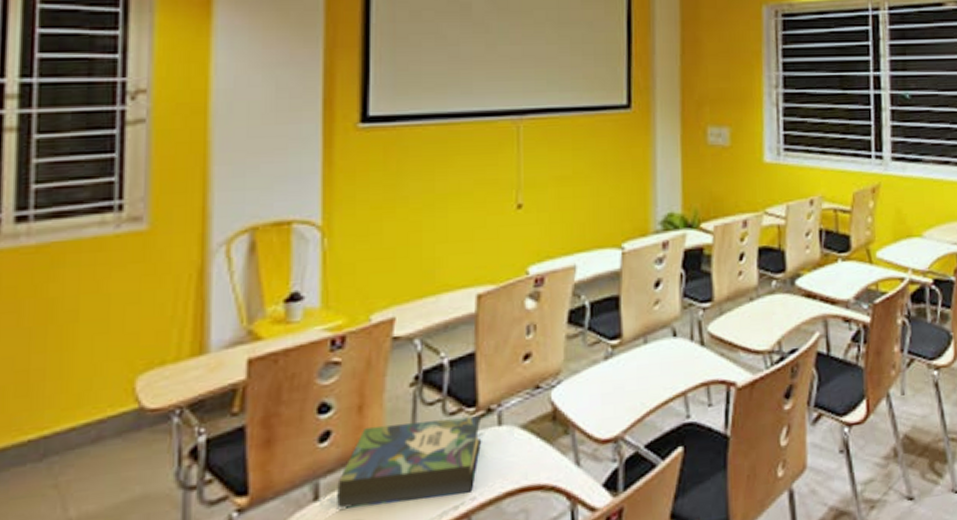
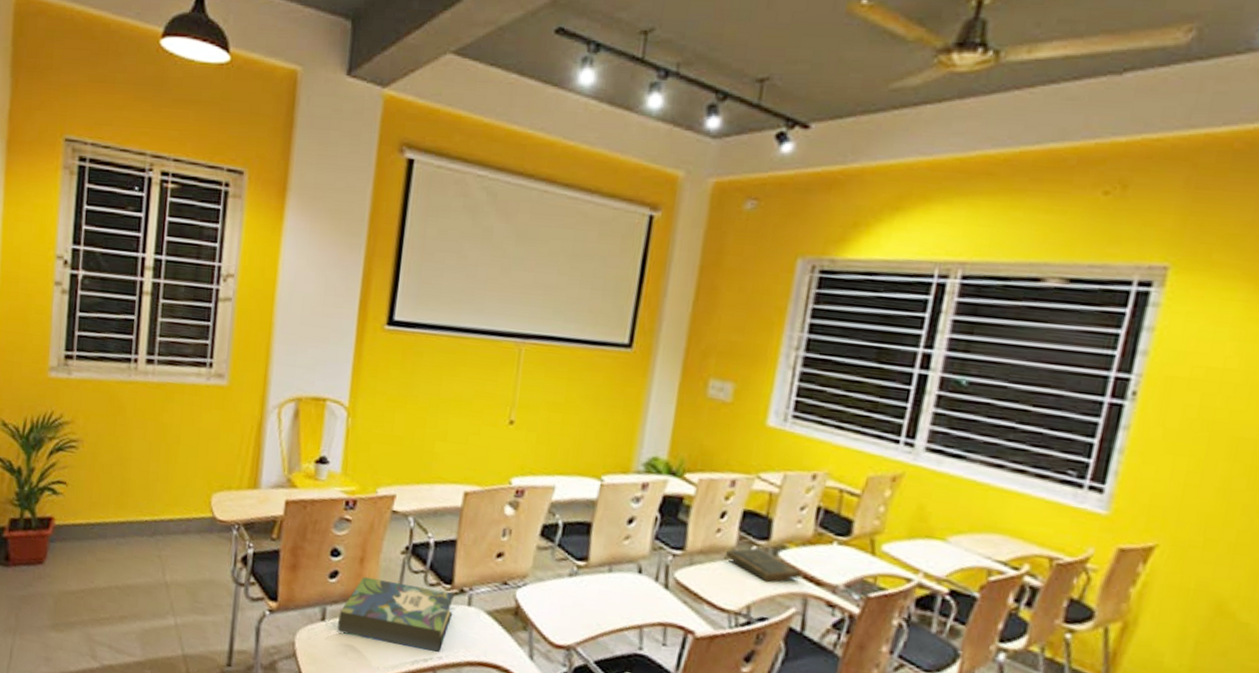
bible: none [749,281,817,313] -> present [725,547,800,582]

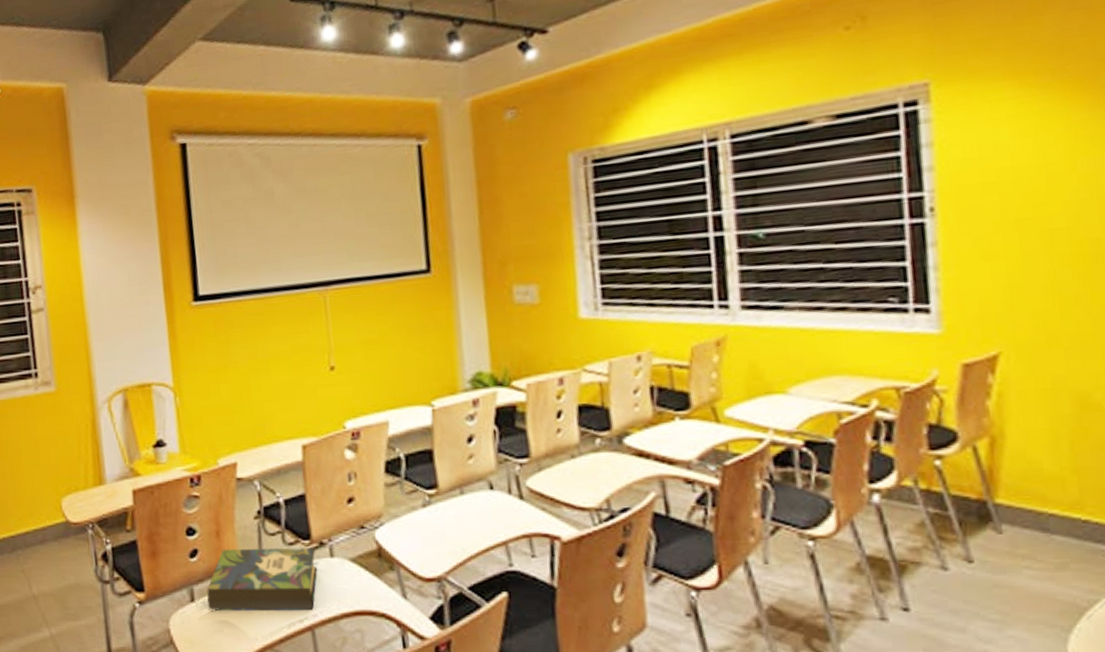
bible: present [725,547,800,582] -> none [570,439,651,471]

